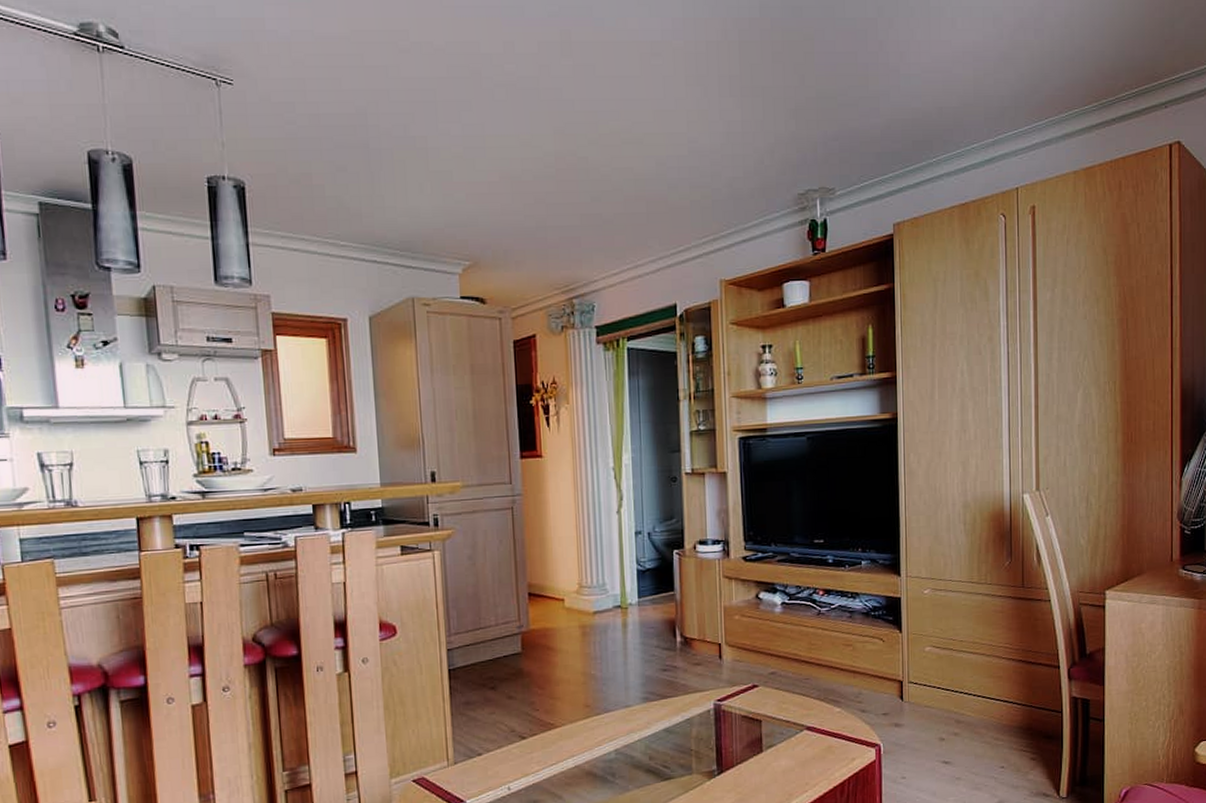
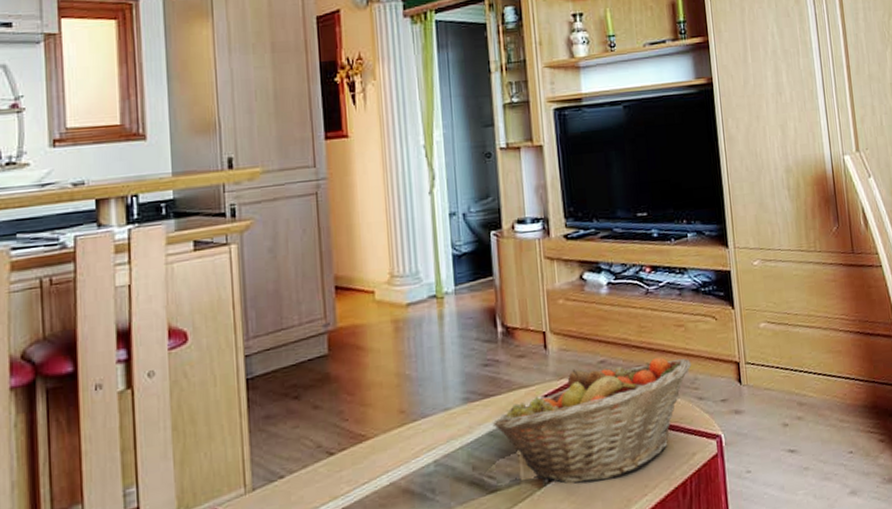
fruit basket: none [668,672,857,778] -> present [492,357,692,484]

